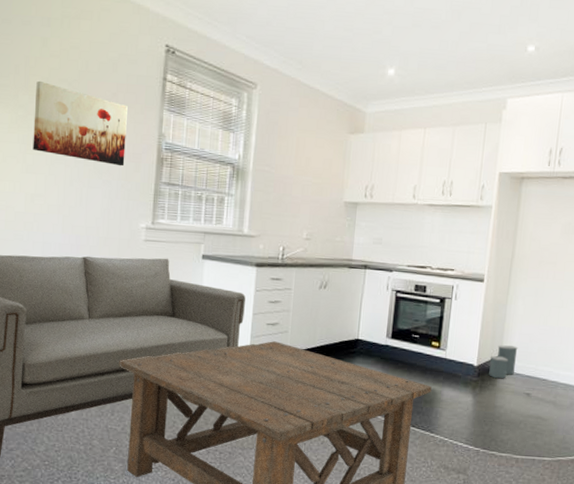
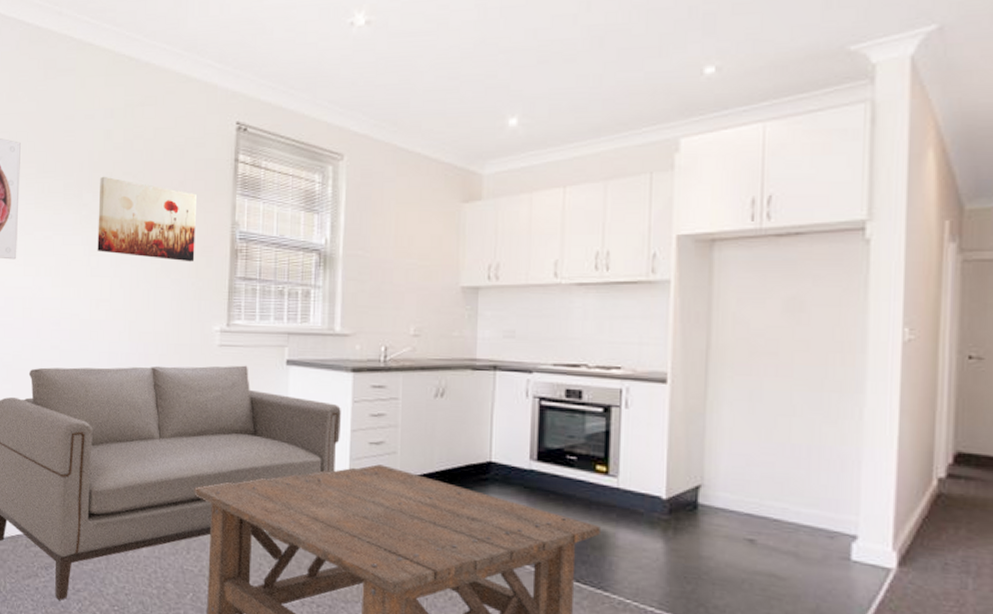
laundry hamper: present [489,345,518,379] -> none [685,470,729,518]

